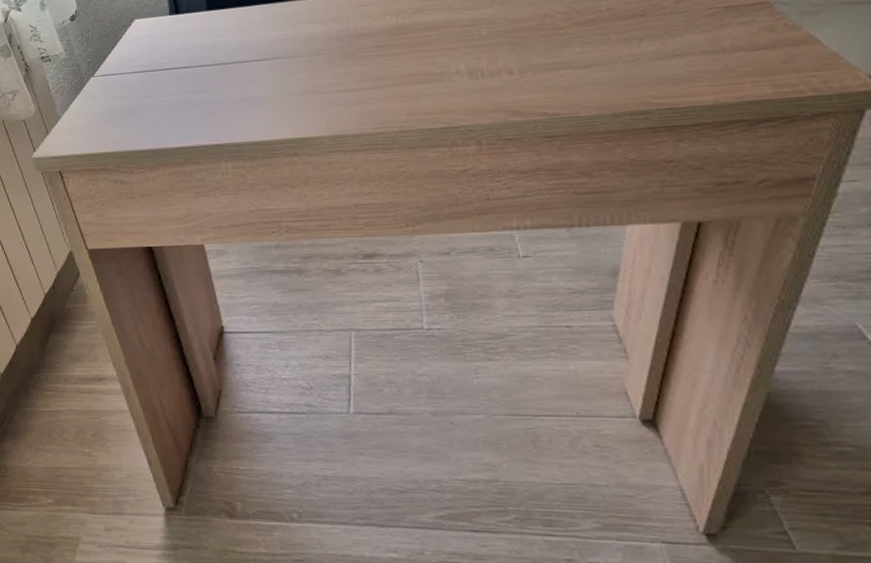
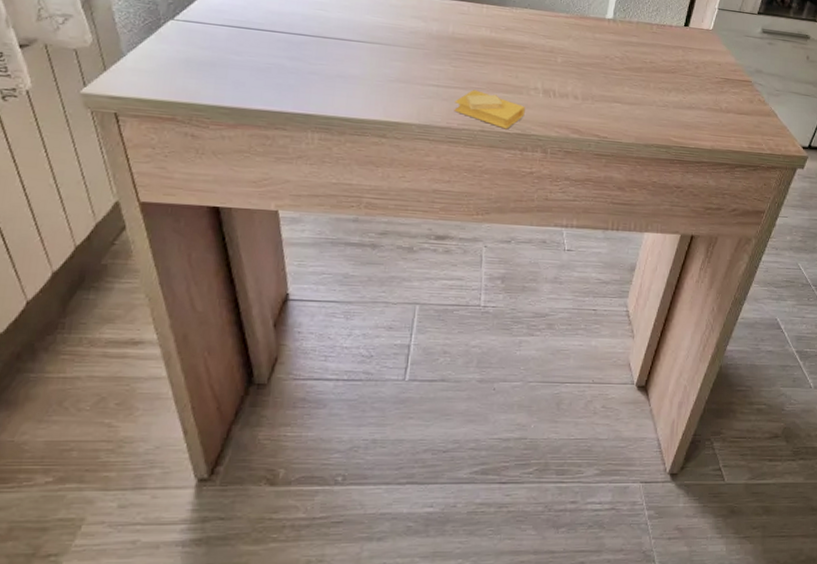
sticky notes: none [366,87,449,125] -> present [454,90,525,130]

